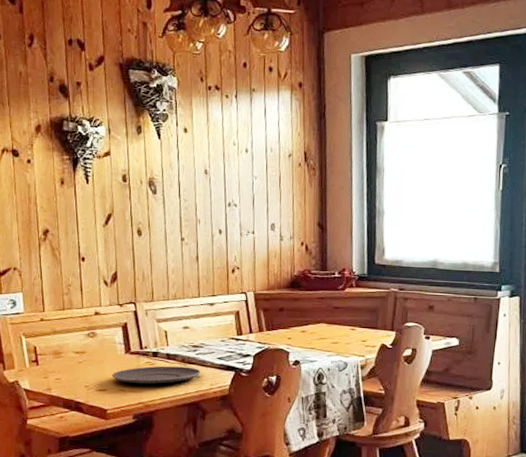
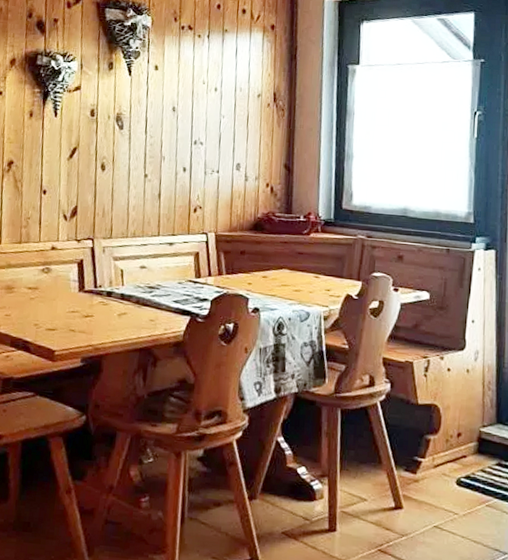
plate: present [111,366,201,384] -> none [63,306,155,326]

